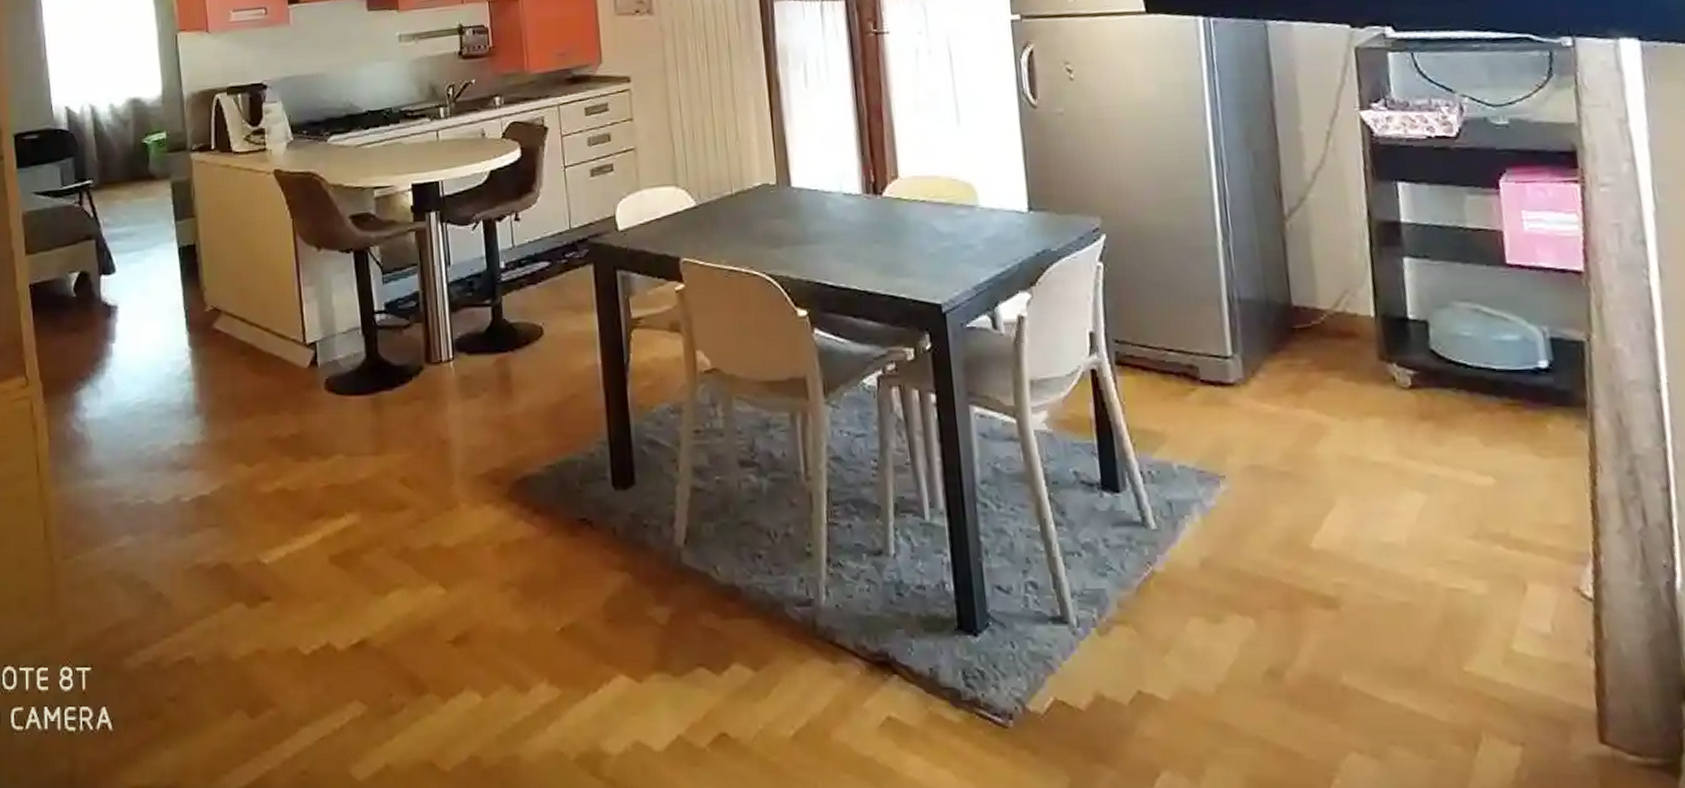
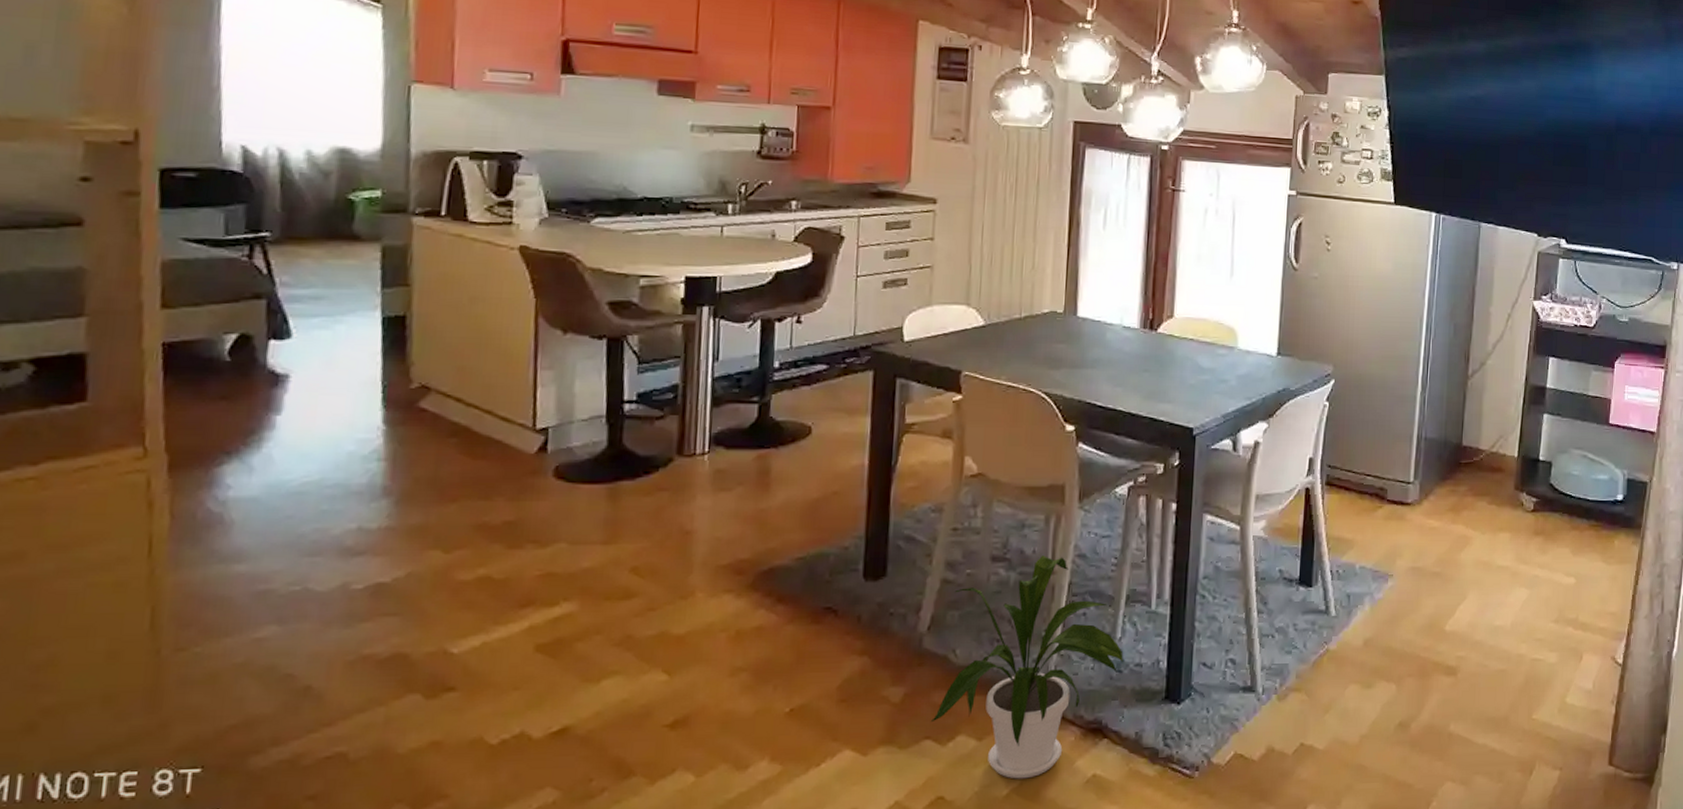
house plant: none [702,459,902,718] -> present [931,556,1123,779]

